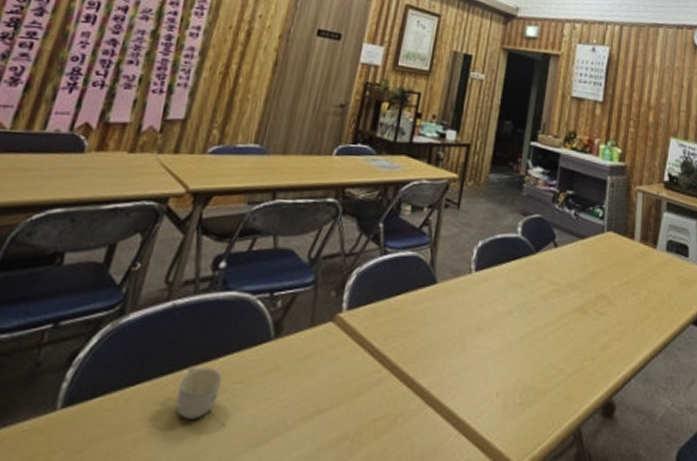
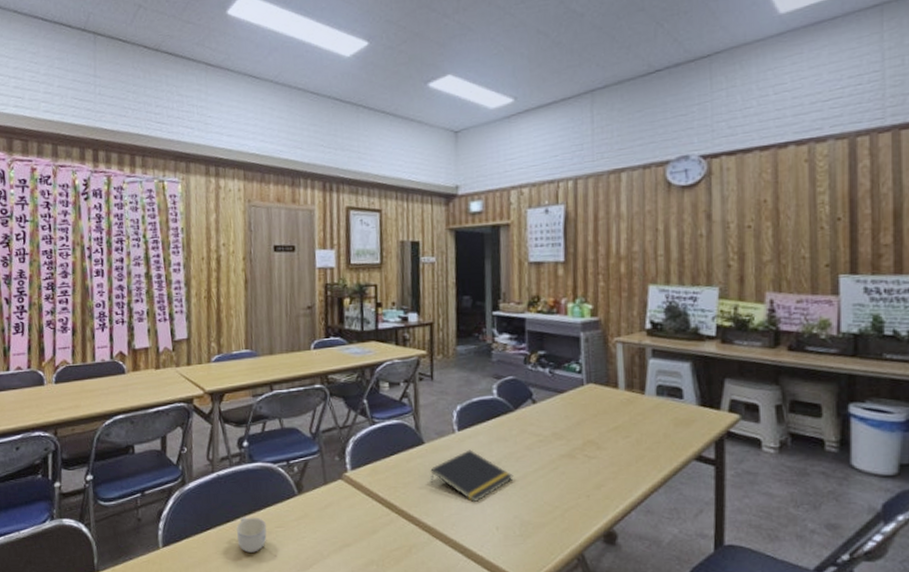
notepad: none [434,295,524,361] -> present [430,449,513,503]

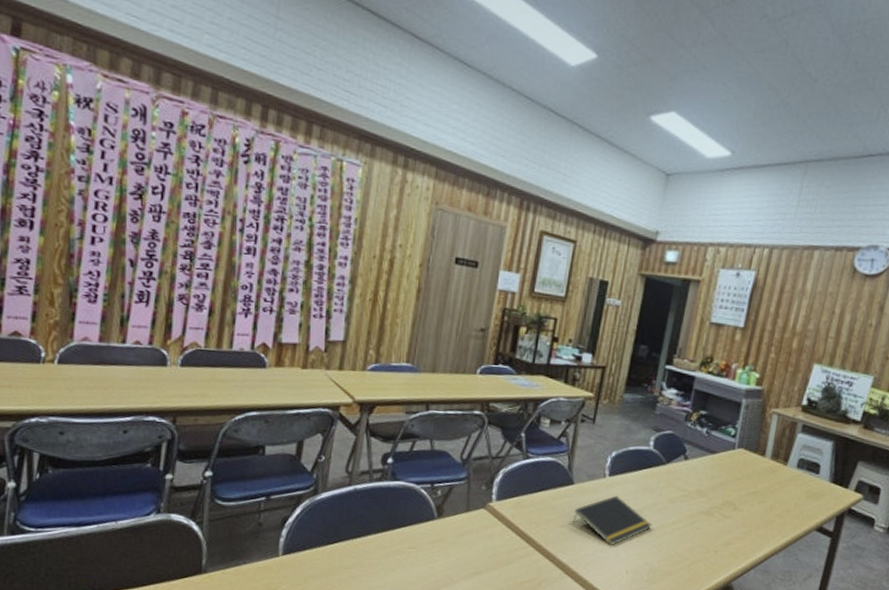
cup: present [237,516,267,553] -> none [366,533,400,570]

